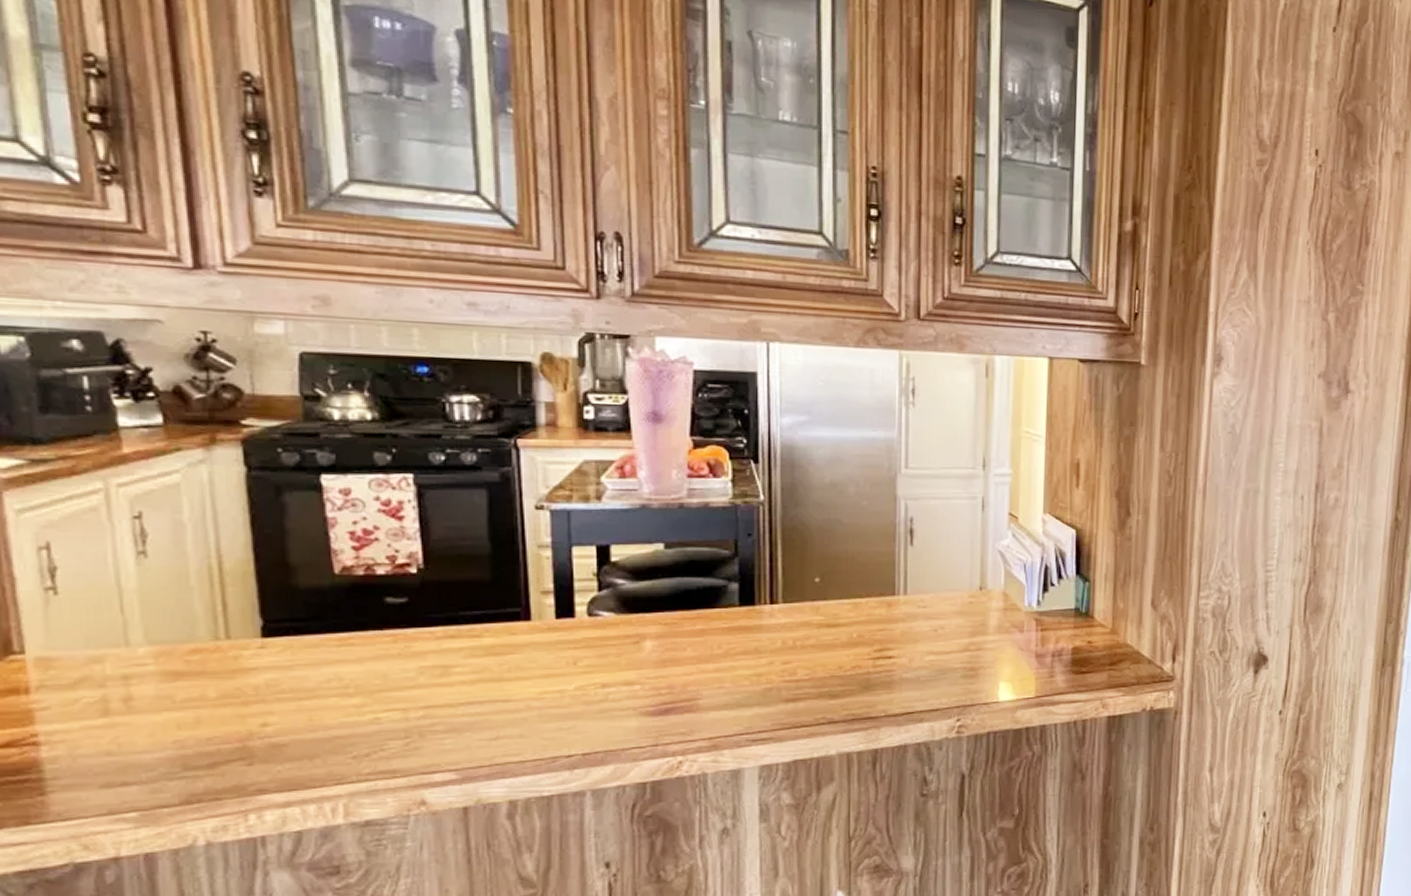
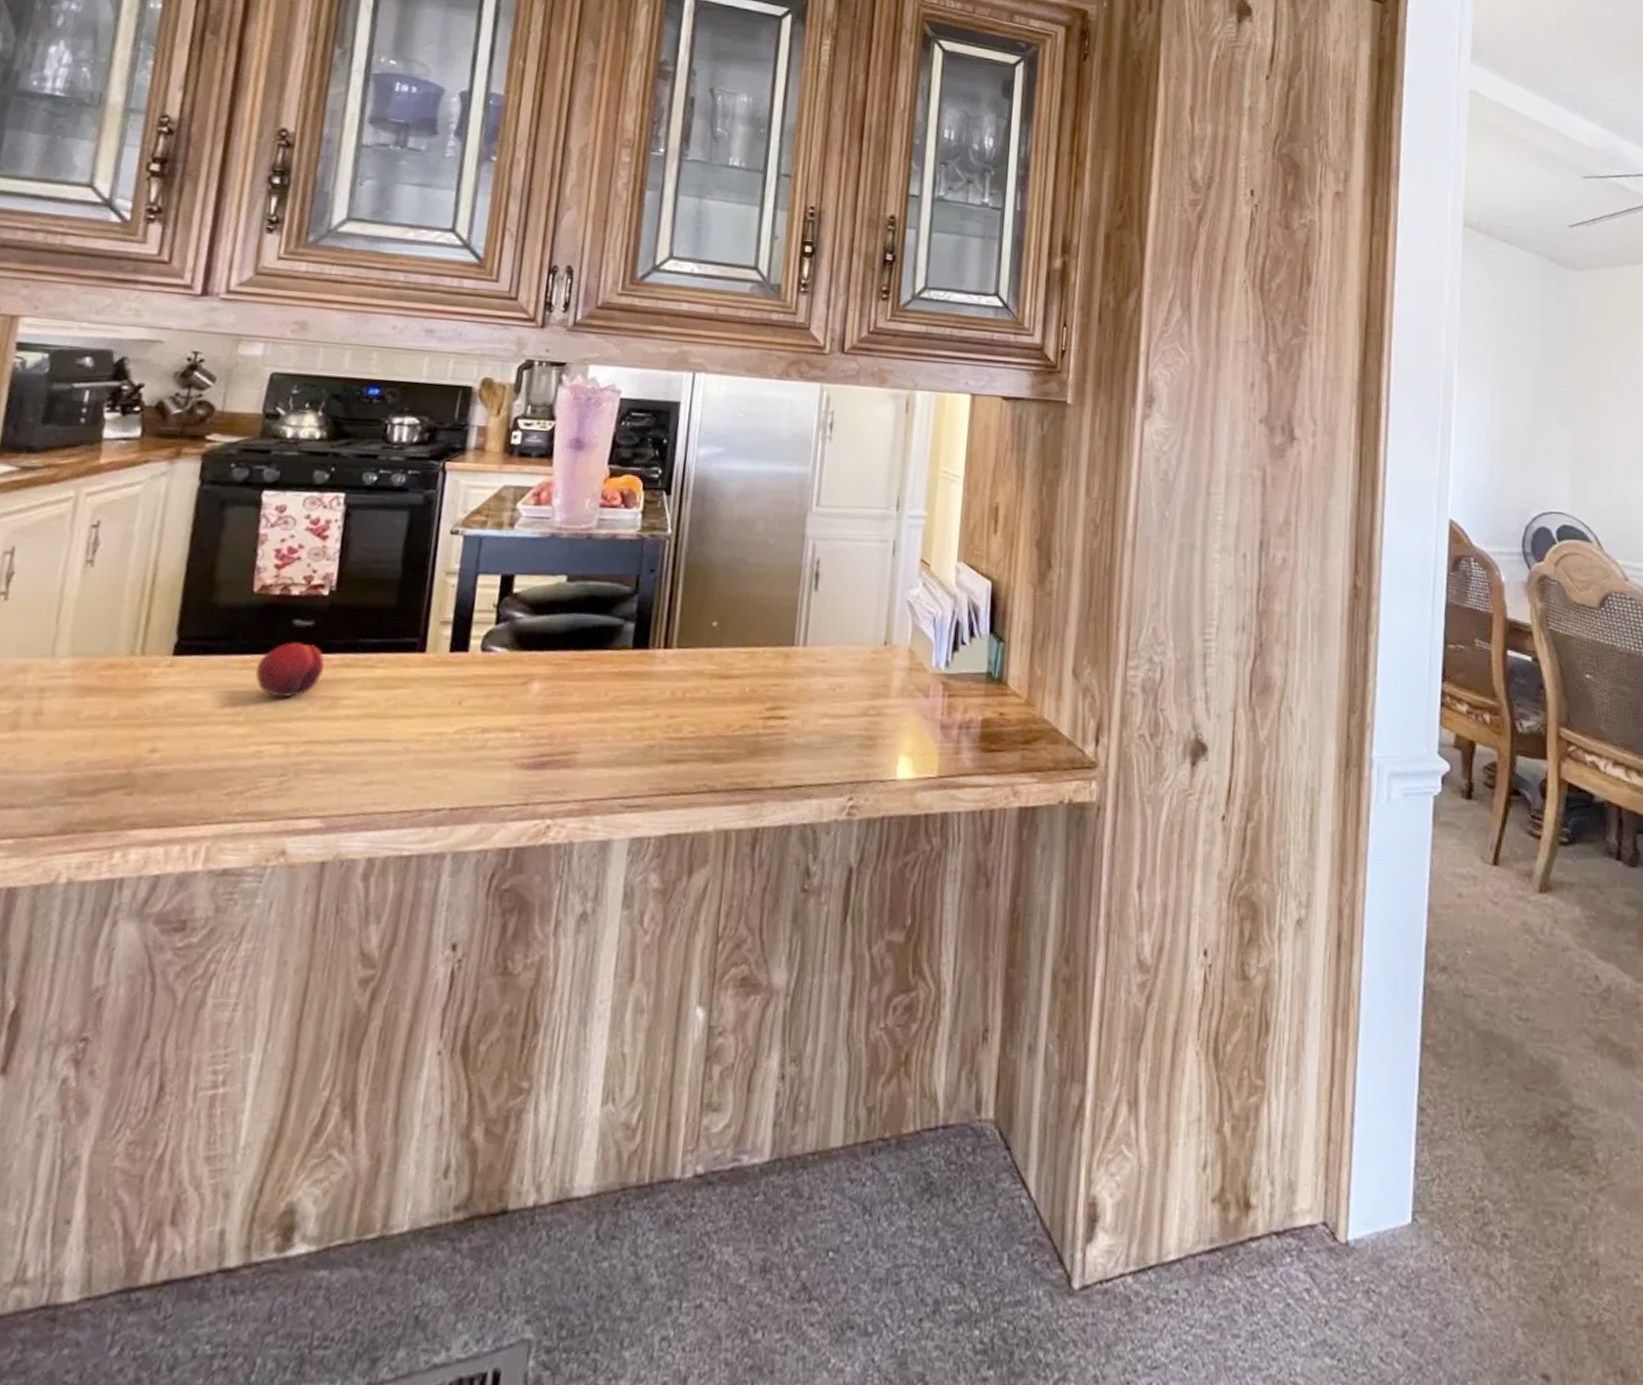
fruit: none [355,618,428,670] -> present [255,642,325,699]

